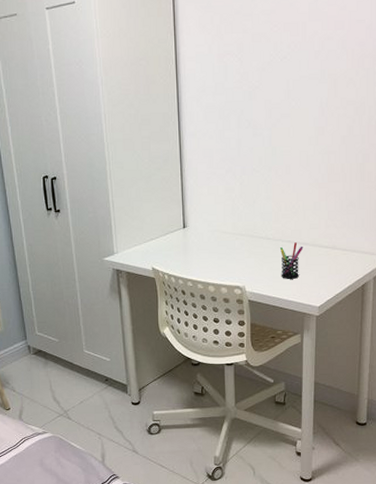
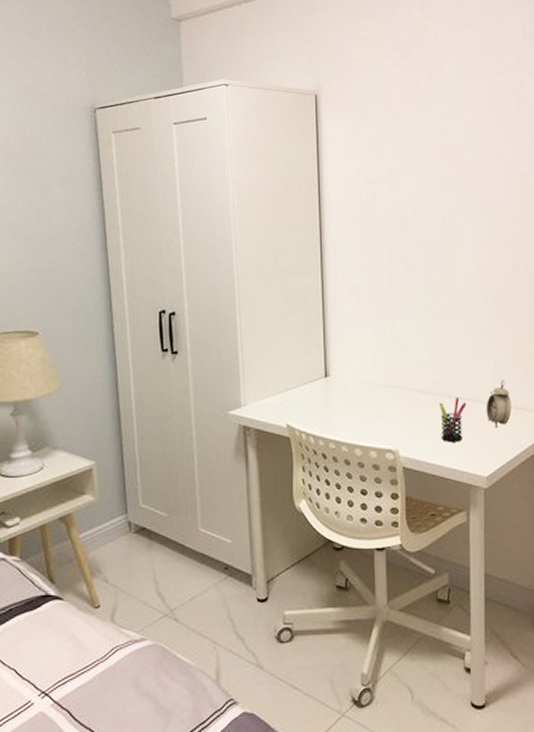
alarm clock: none [320,226,342,267] -> present [486,380,512,428]

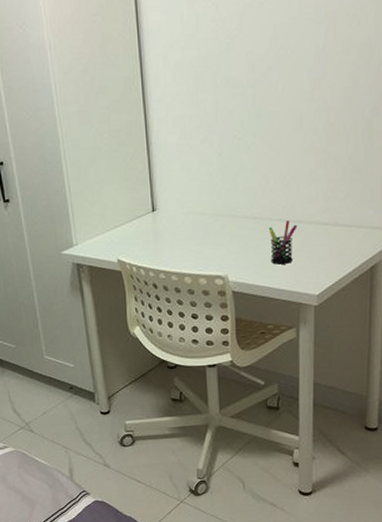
alarm clock: present [486,380,512,428] -> none [318,198,345,247]

